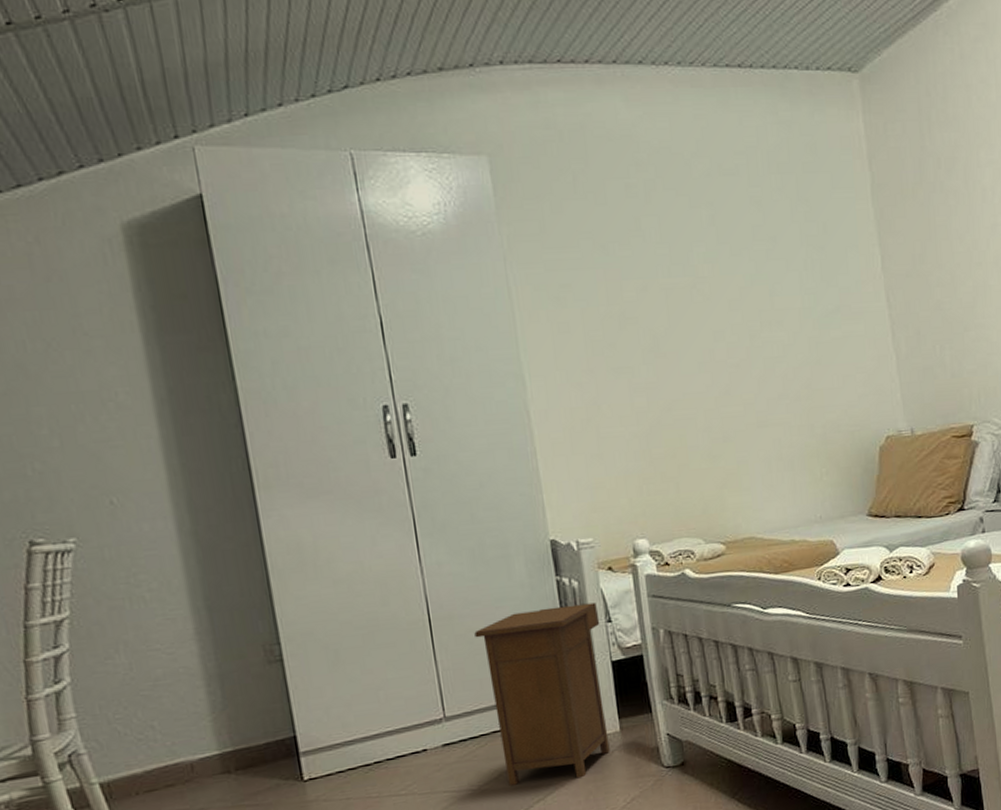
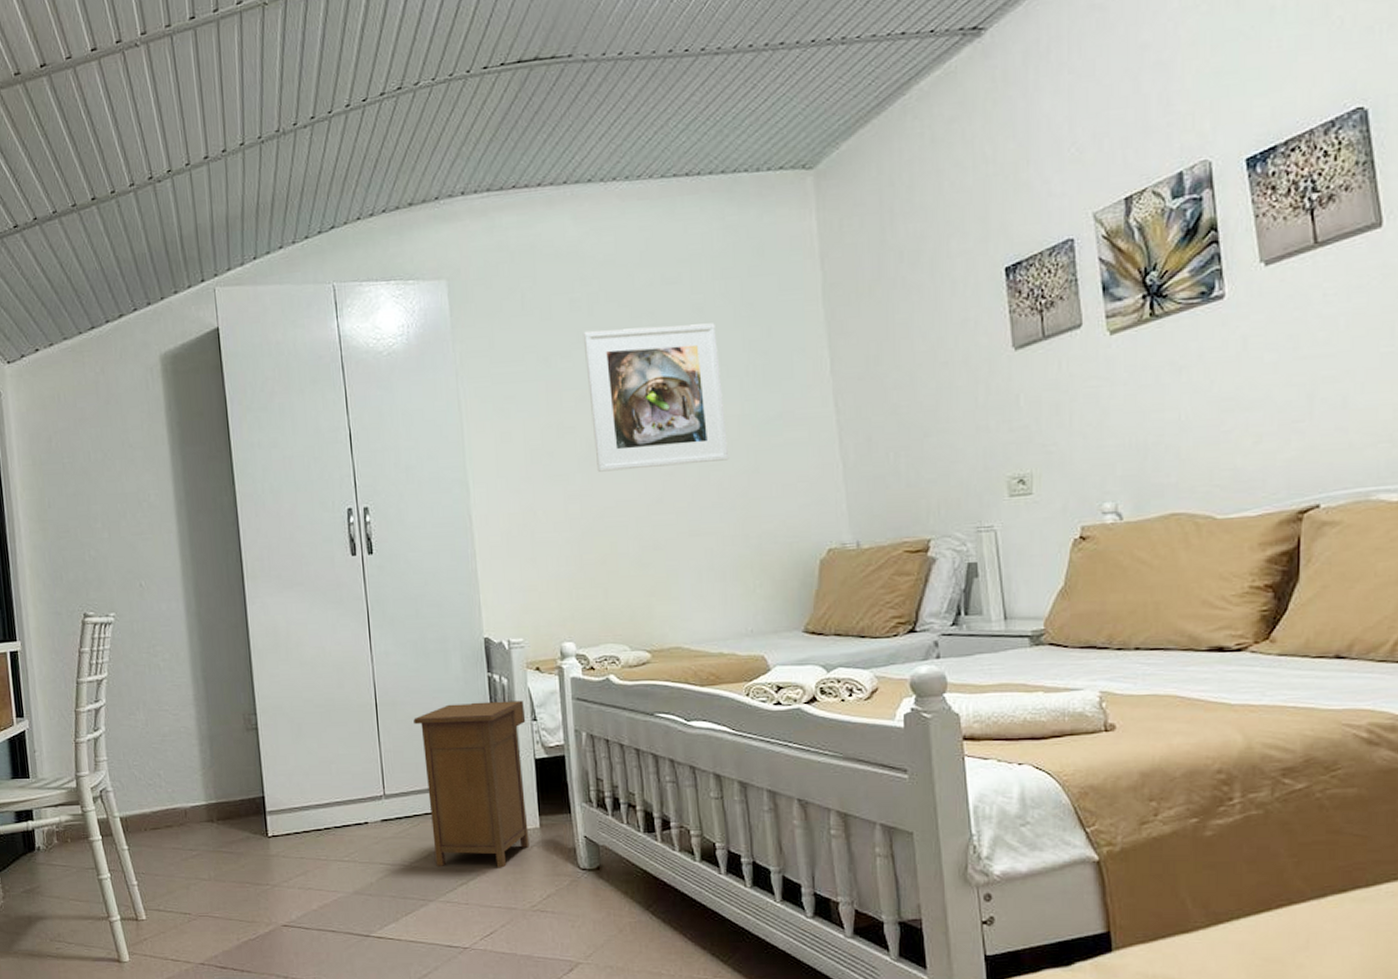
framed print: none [641,216,793,364] -> present [583,323,730,472]

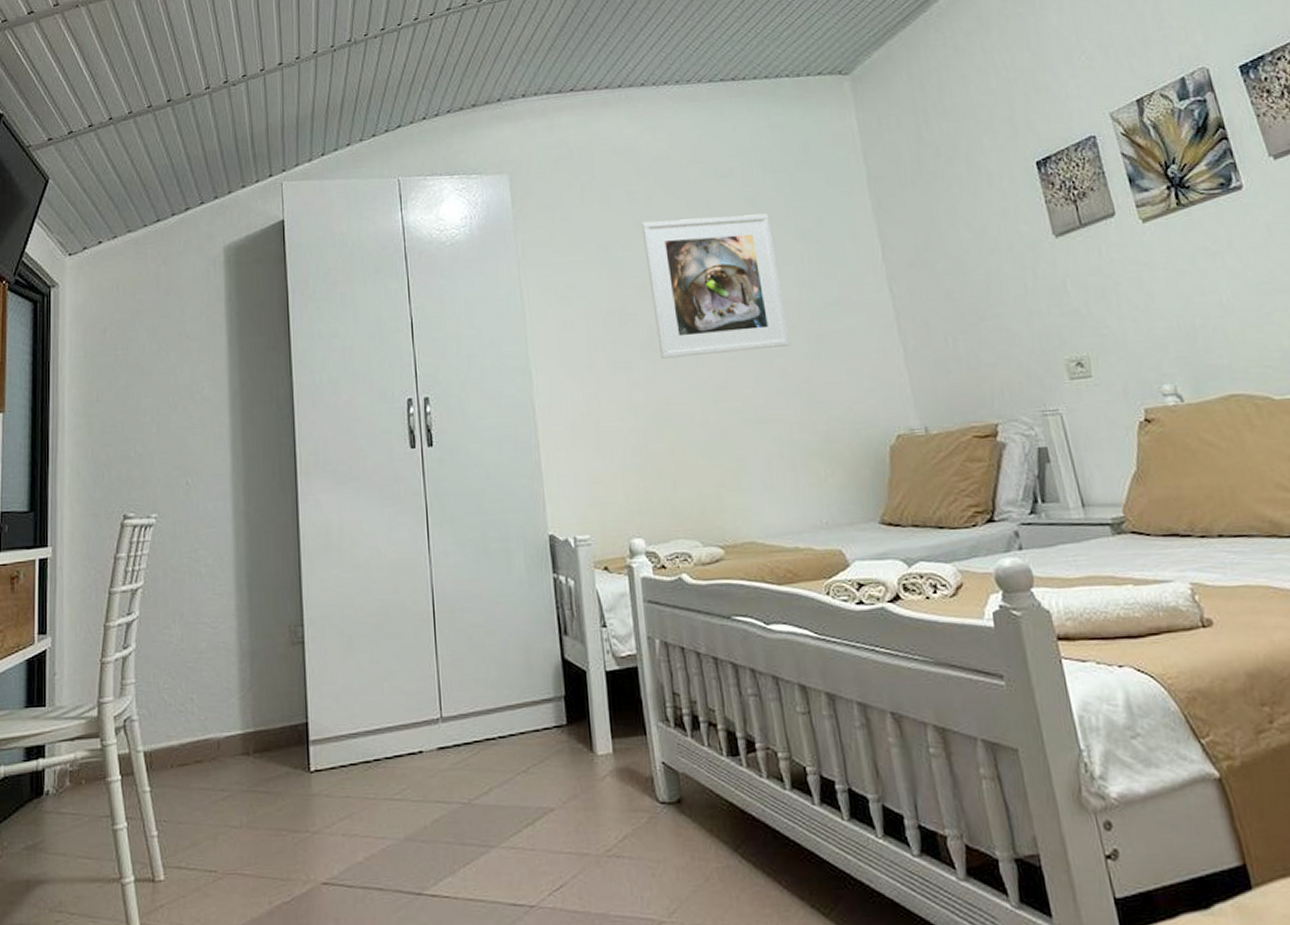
nightstand: present [413,700,529,868] -> none [474,604,602,804]

